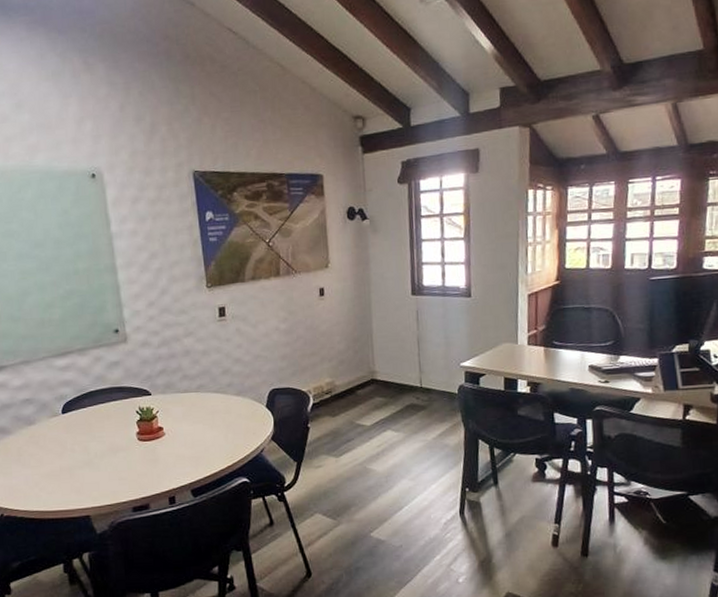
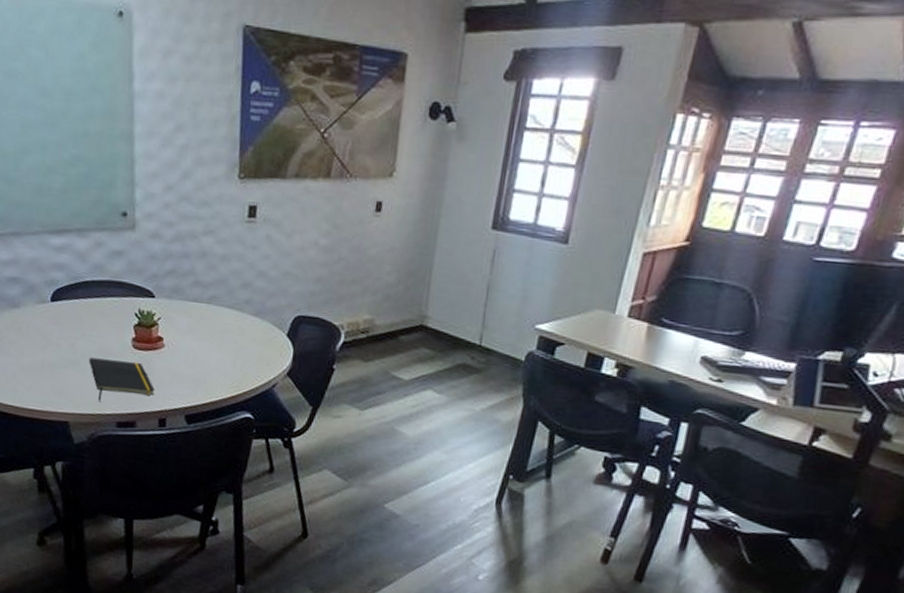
notepad: none [101,452,162,492] -> present [88,357,155,401]

